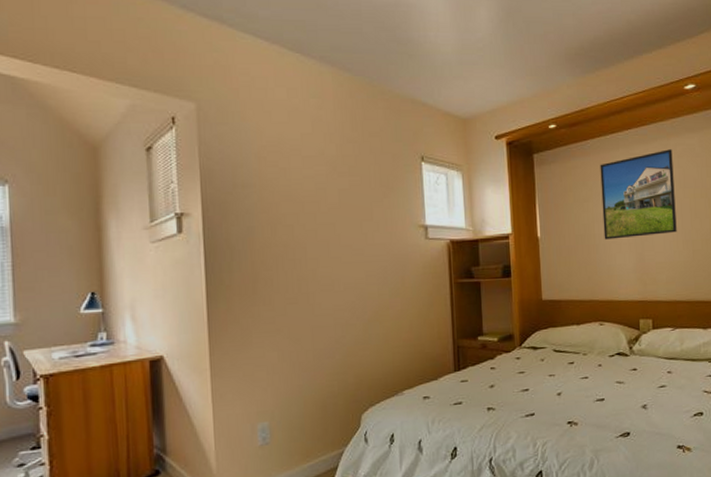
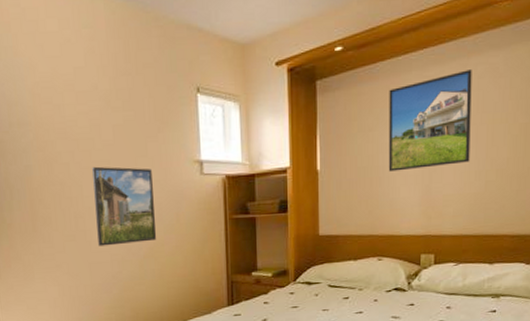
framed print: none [316,229,382,310] -> present [91,166,157,247]

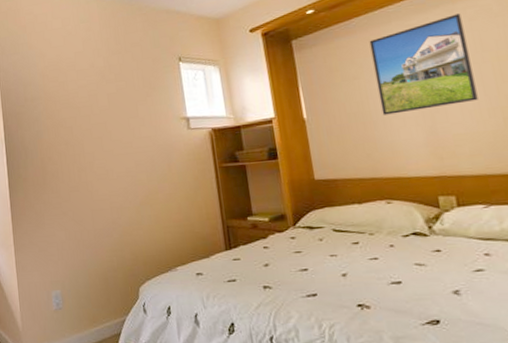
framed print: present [91,166,157,247] -> none [91,127,151,196]

